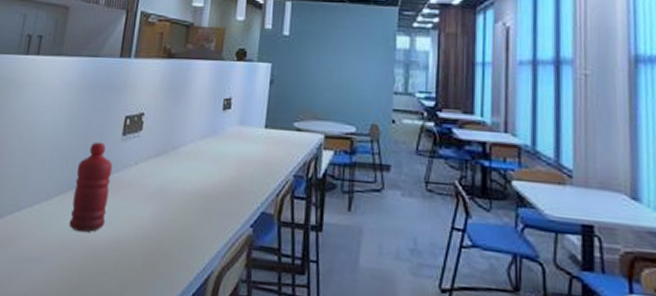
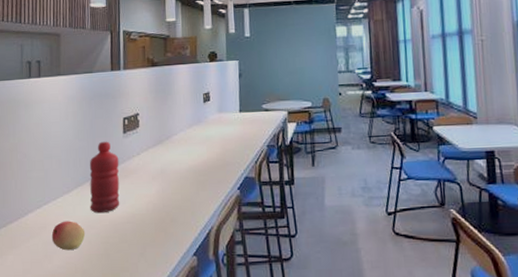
fruit: none [18,234,59,274] -> present [51,221,86,251]

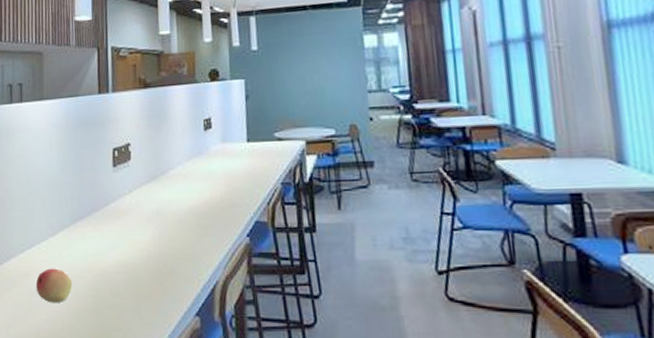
water bottle: present [89,141,120,214] -> none [76,176,111,261]

